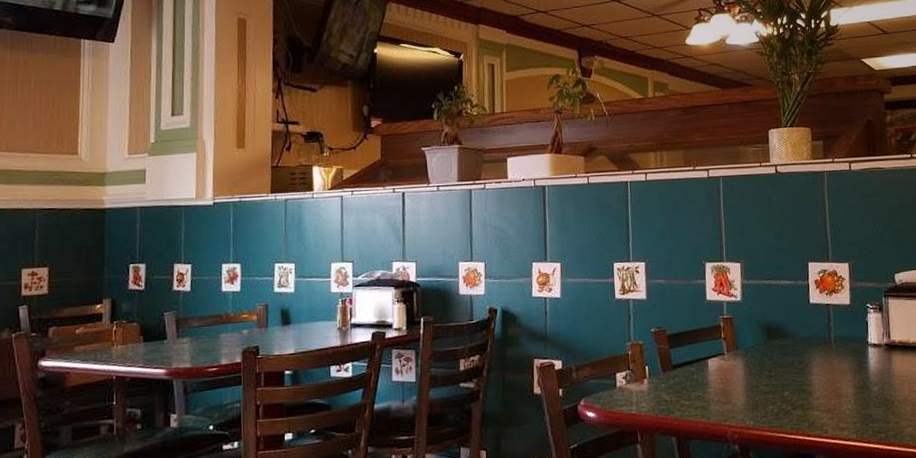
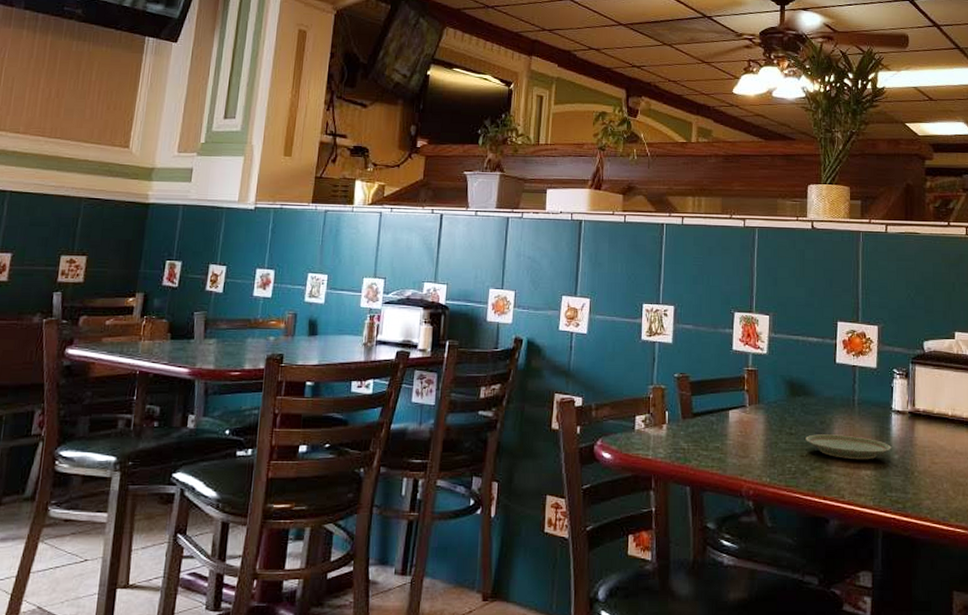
plate: none [785,372,871,396] -> present [806,434,892,460]

